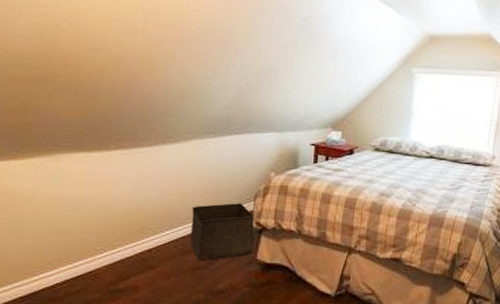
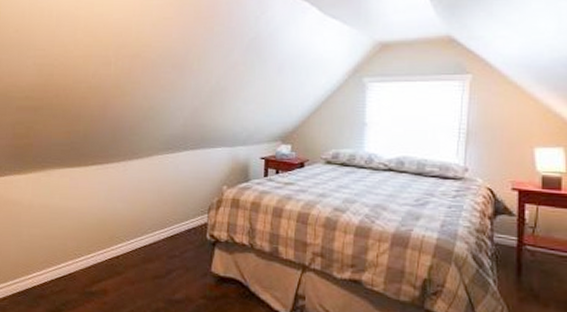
storage bin: present [189,203,254,262] -> none [151,215,208,270]

